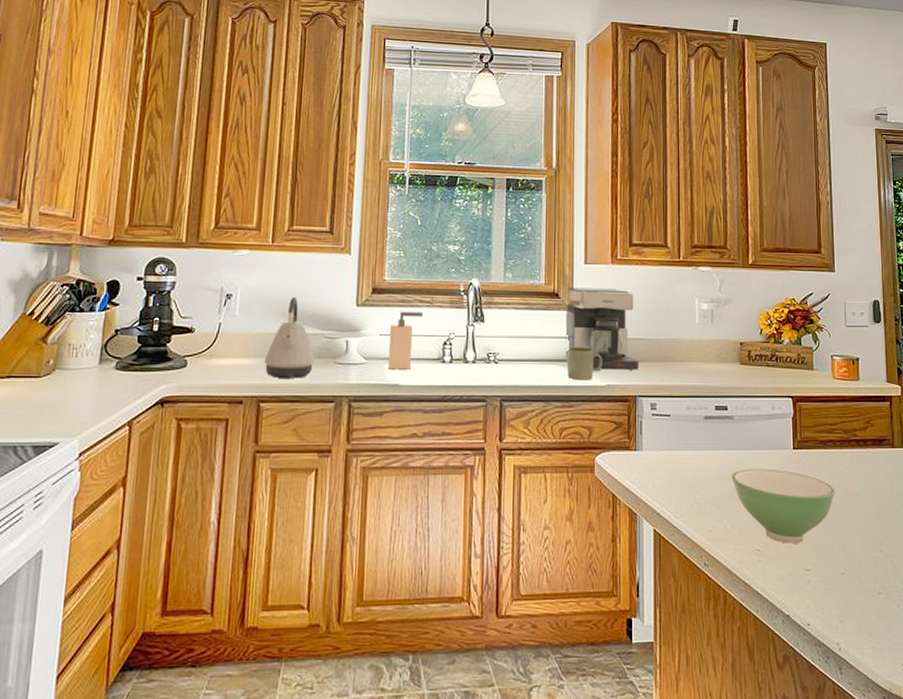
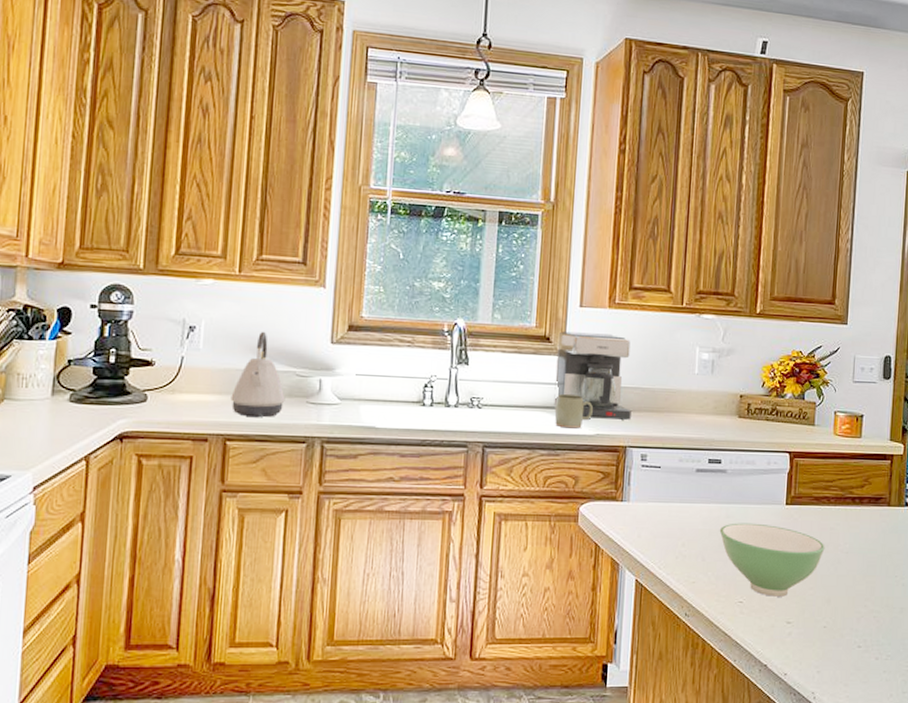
soap dispenser: present [387,311,424,370] -> none [363,351,404,412]

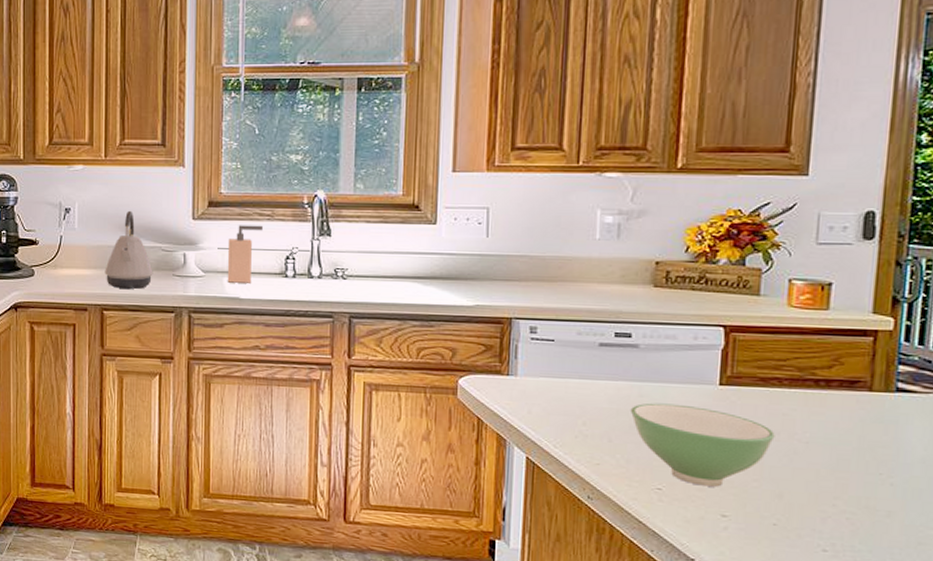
soap dispenser: none [363,351,404,412] -> present [227,225,264,283]
coffee maker: present [553,331,631,420] -> none [425,198,517,290]
mug: present [554,394,594,429] -> none [426,264,472,299]

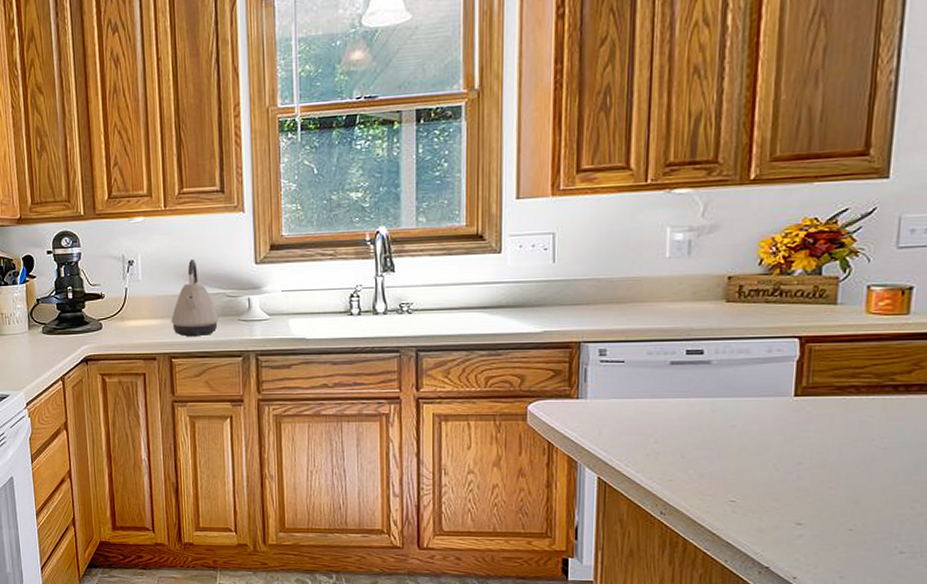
soap dispenser: present [227,225,264,283] -> none [291,265,327,324]
bowl: present [630,403,775,487] -> none [702,417,852,496]

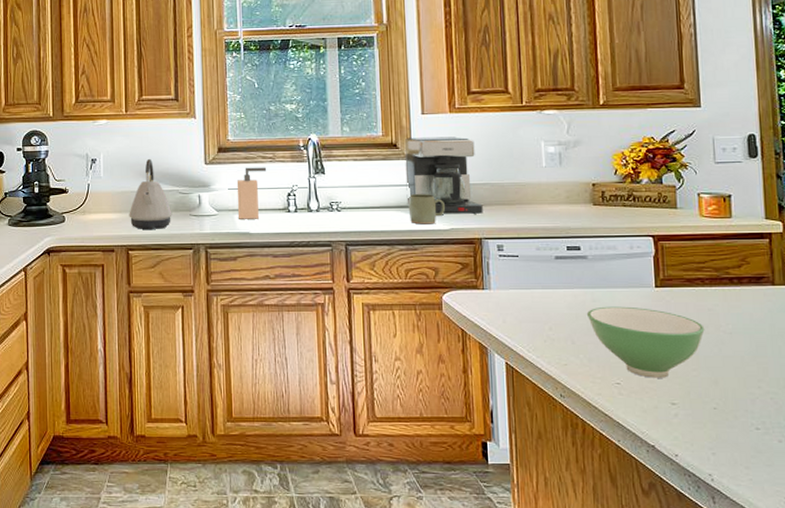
soap dispenser: none [291,265,327,324] -> present [236,167,267,219]
coffee maker: none [491,224,585,315] -> present [404,136,483,214]
mug: none [493,292,539,327] -> present [408,194,446,225]
bowl: none [702,417,852,496] -> present [586,306,705,378]

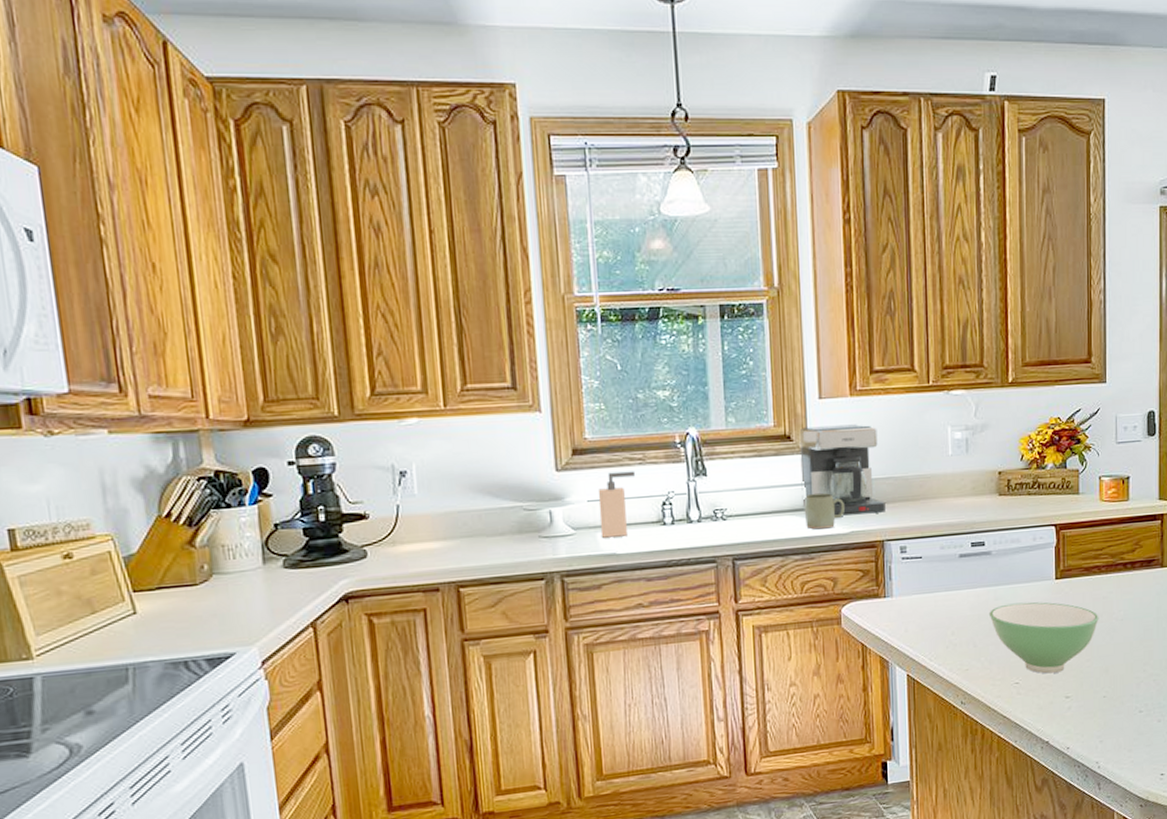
kettle: present [129,158,172,229] -> none [456,467,516,560]

